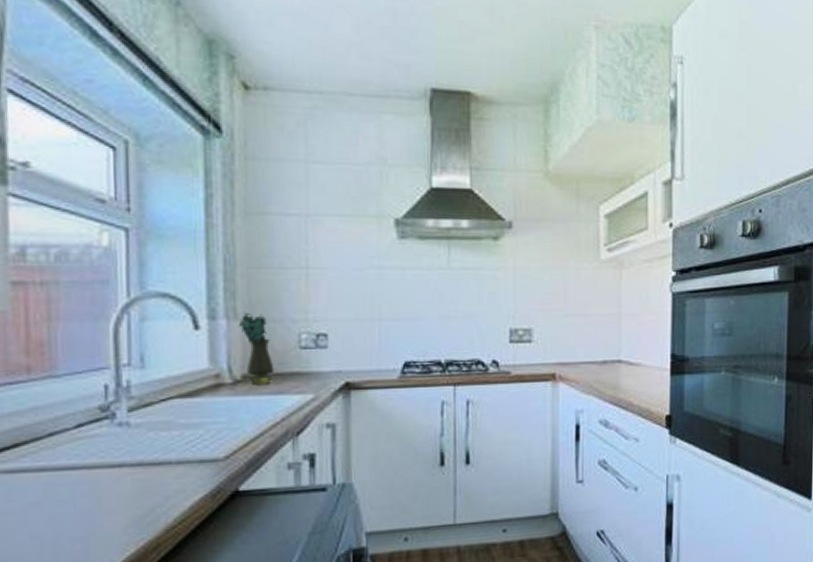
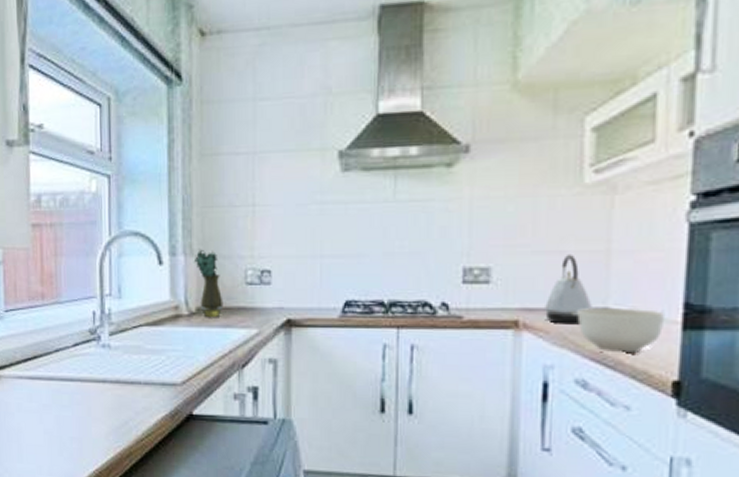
kettle: none [574,316,610,375] -> present [543,254,592,325]
bowl: none [599,360,659,396] -> present [577,308,666,354]

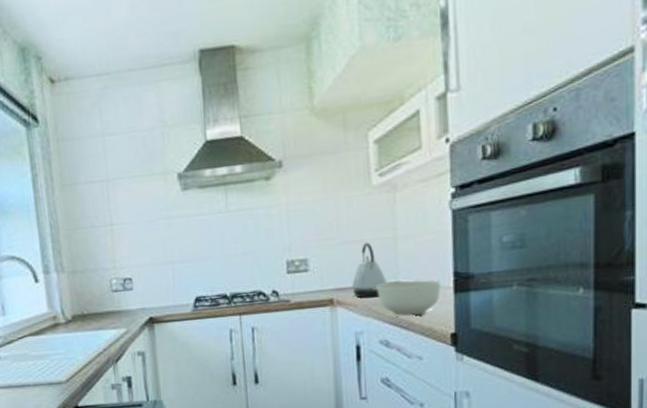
vase: present [193,249,224,317] -> none [65,266,95,323]

